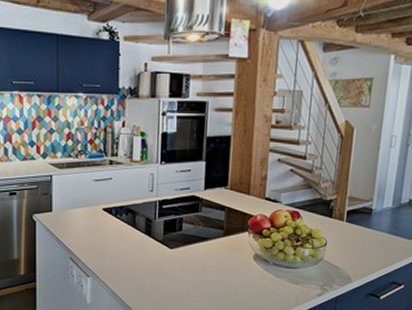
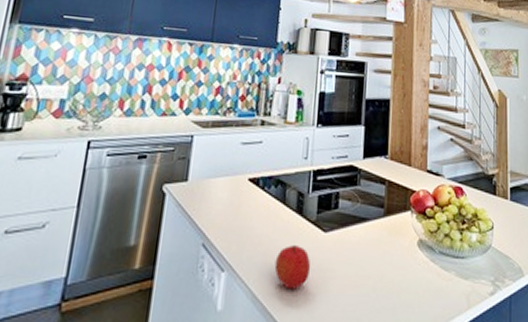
fruit: none [129,258,160,290] -> present [274,244,311,290]

